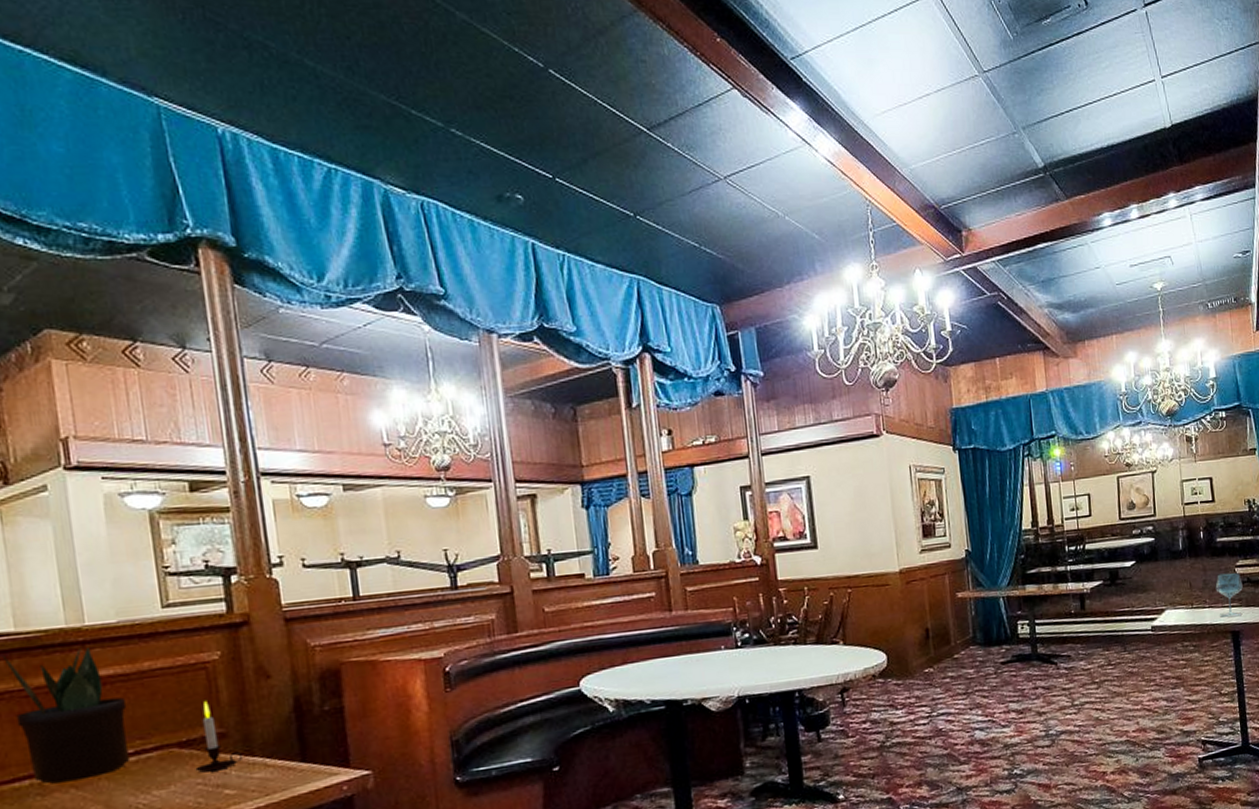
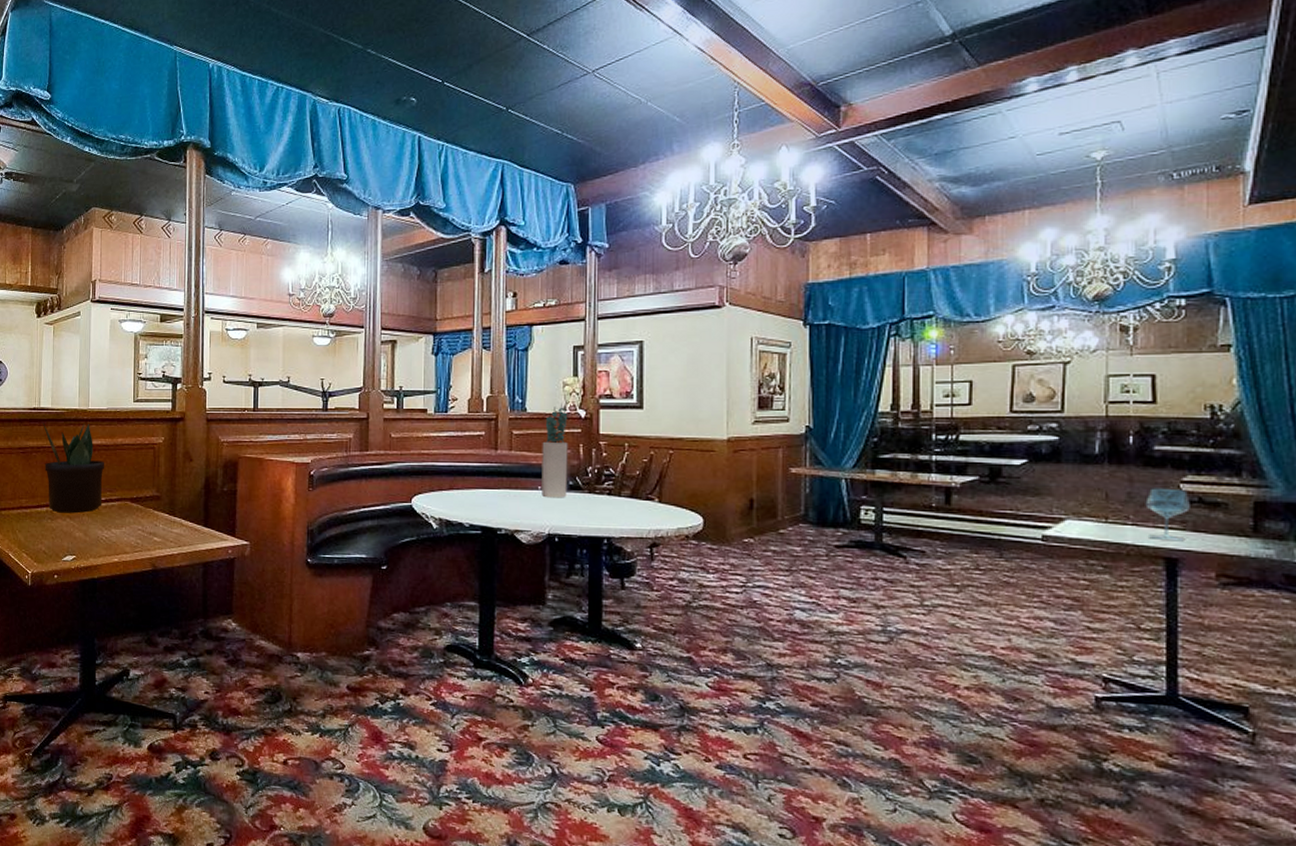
candle: present [195,701,244,773] -> none [138,472,169,523]
vase: none [719,552,753,658] -> present [541,404,568,498]

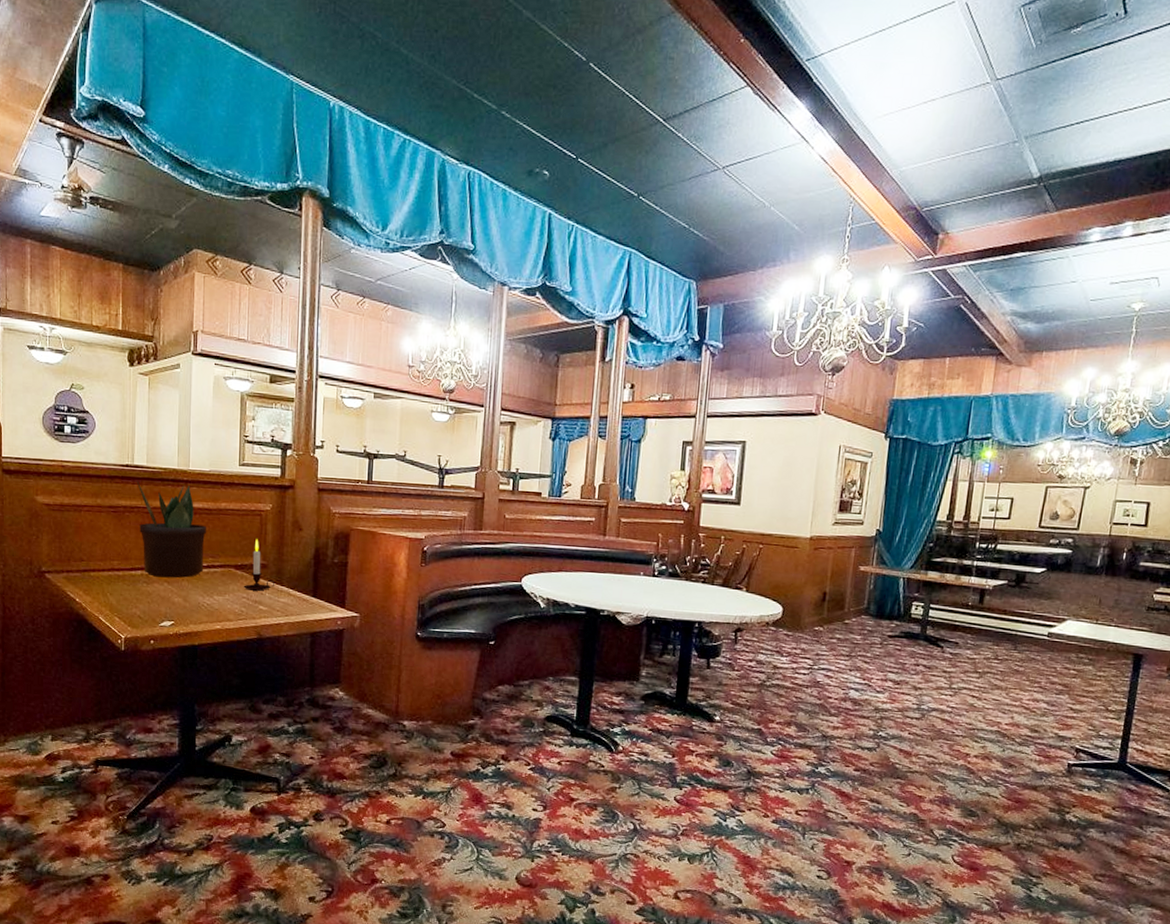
candle: none [138,472,169,523] -> present [243,539,275,591]
vase: present [541,404,568,498] -> none [643,496,673,584]
wine glass: present [1145,488,1190,542] -> none [1125,596,1159,641]

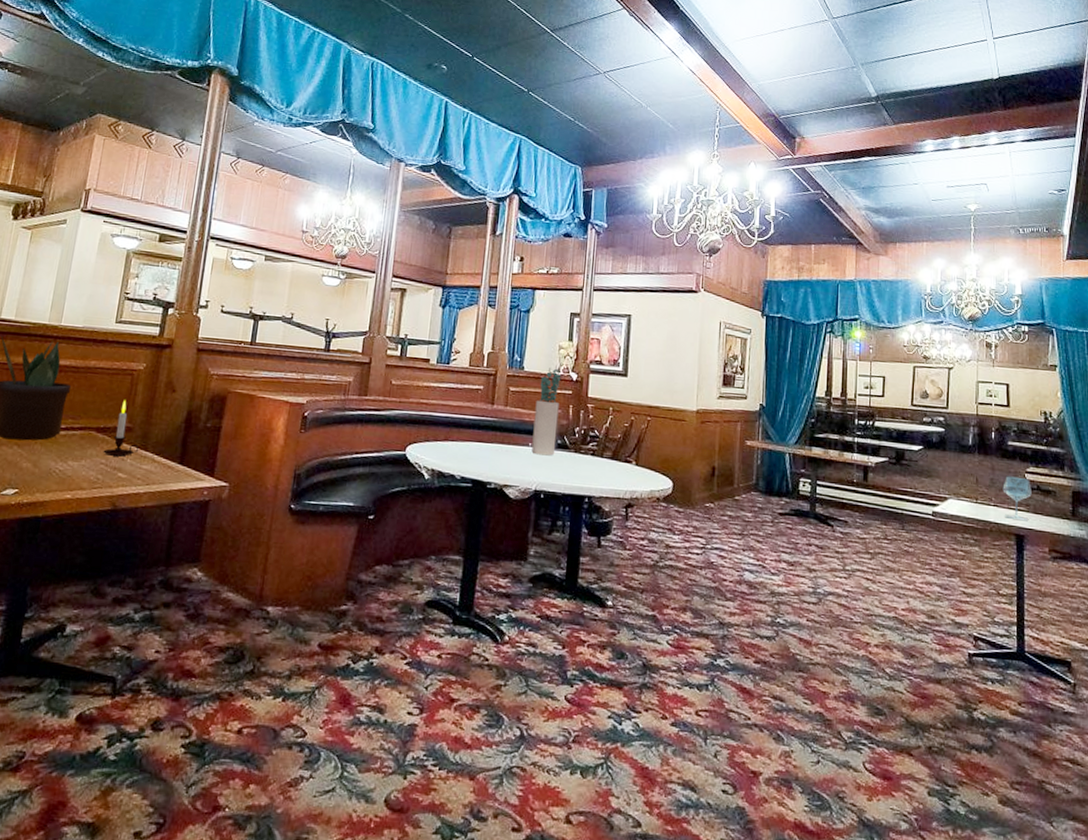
vase: none [643,496,673,584] -> present [531,366,562,456]
wine glass: none [1125,596,1159,641] -> present [1002,476,1032,521]

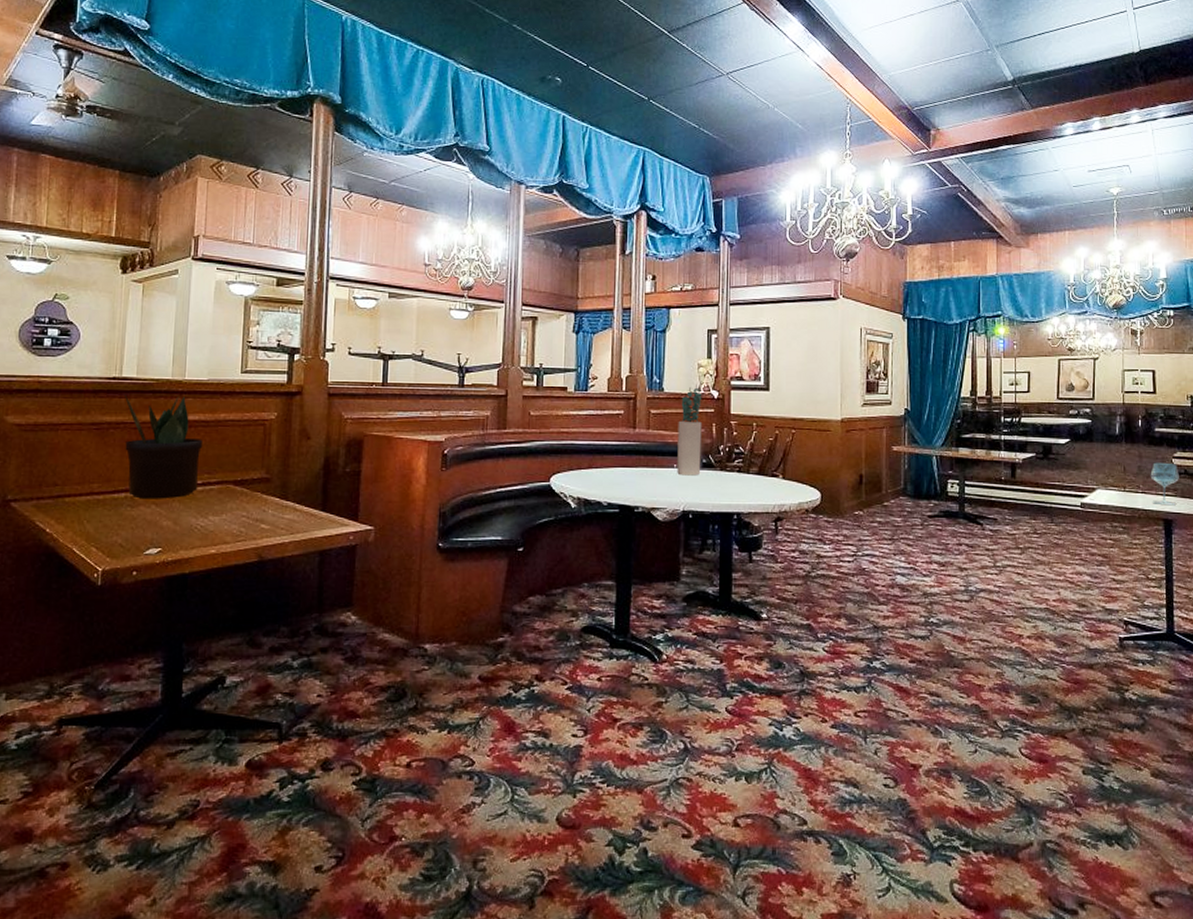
candle: present [103,400,140,457] -> none [243,451,280,508]

